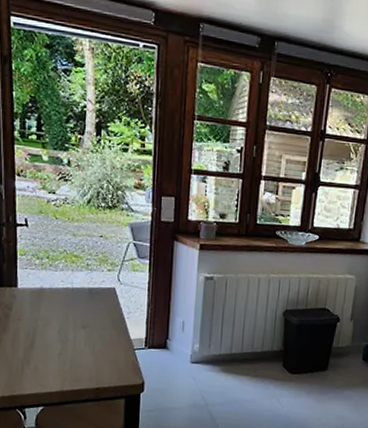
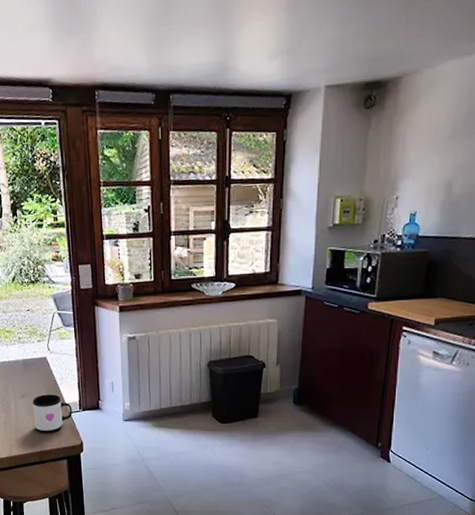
mug: none [93,327,137,369] -> present [32,394,73,433]

